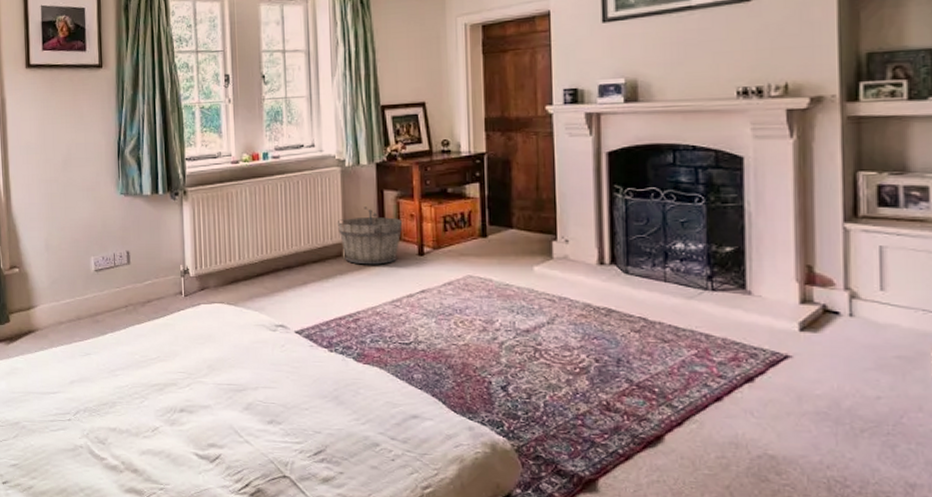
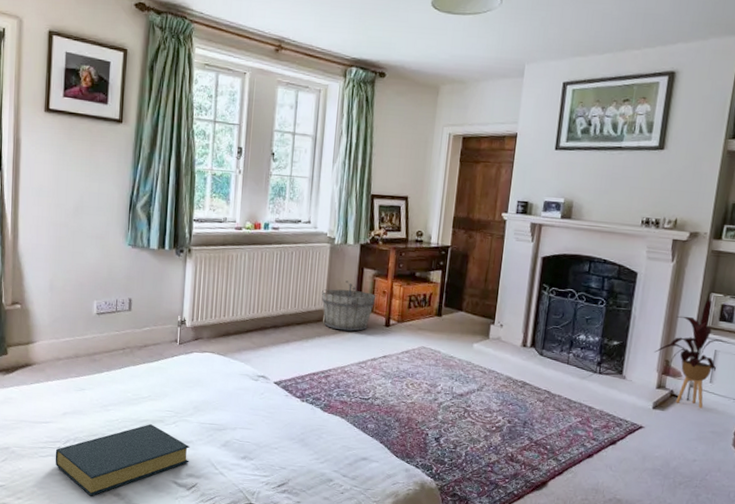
hardback book: none [66,388,209,474] -> present [55,424,190,496]
house plant: none [788,181,897,326] -> present [655,300,728,409]

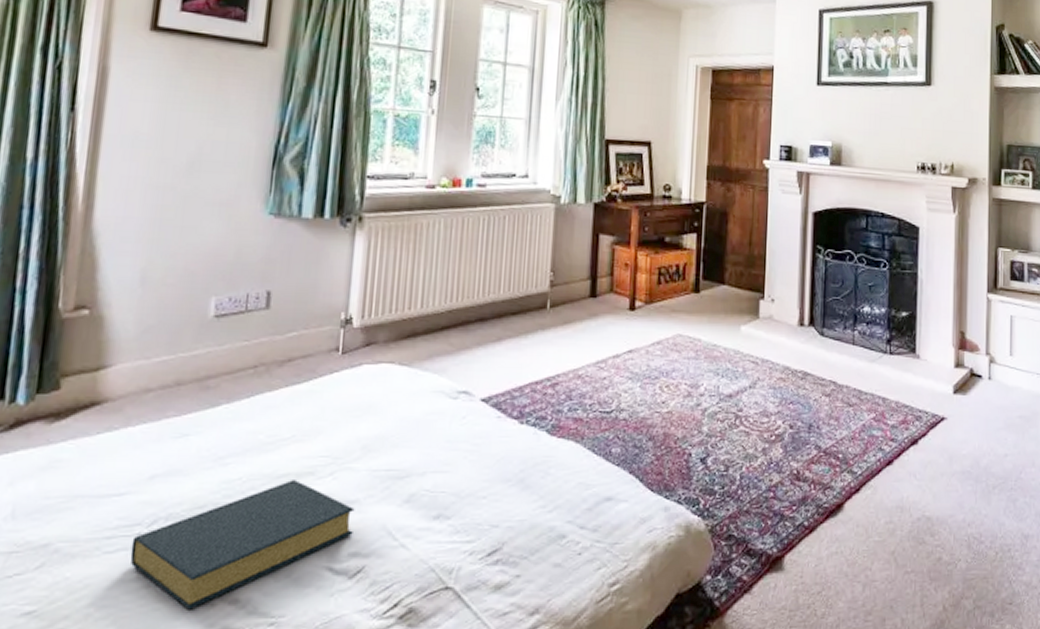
wooden bucket: present [321,281,375,331] -> none [544,251,615,320]
house plant: present [655,300,728,409] -> none [948,256,1022,389]

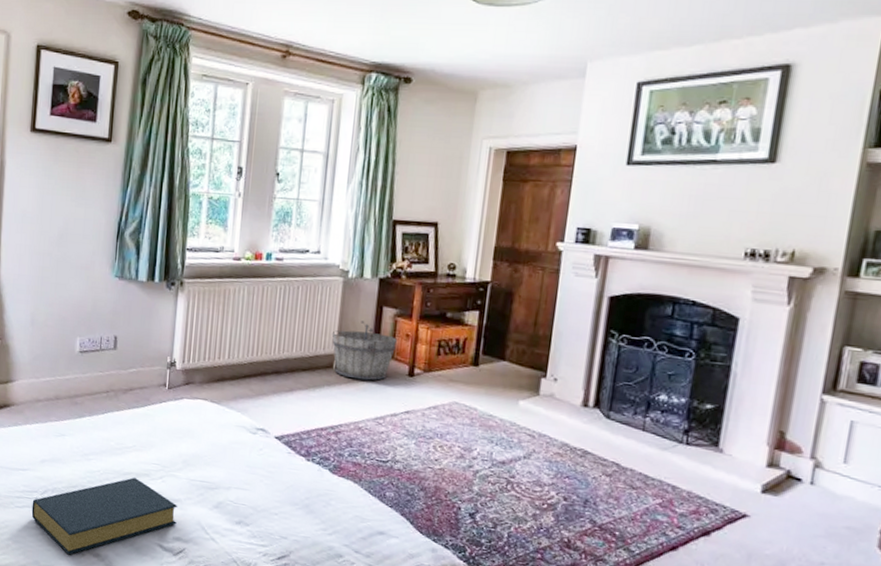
wooden bucket: none [544,251,615,320] -> present [331,321,397,381]

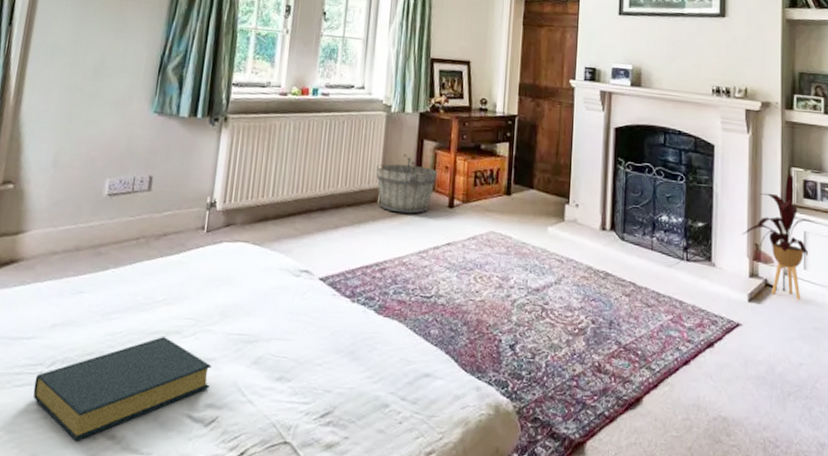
house plant: none [764,355,869,497] -> present [742,175,815,301]

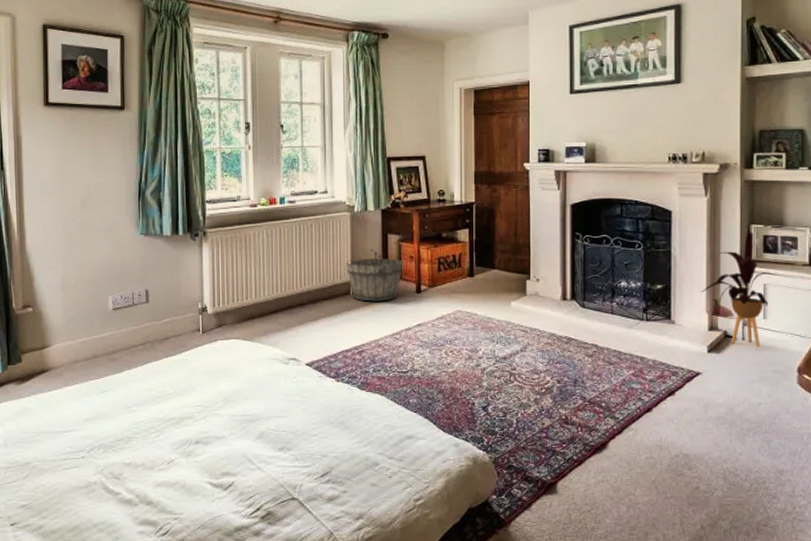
hardback book: present [33,337,212,441] -> none [79,422,223,508]

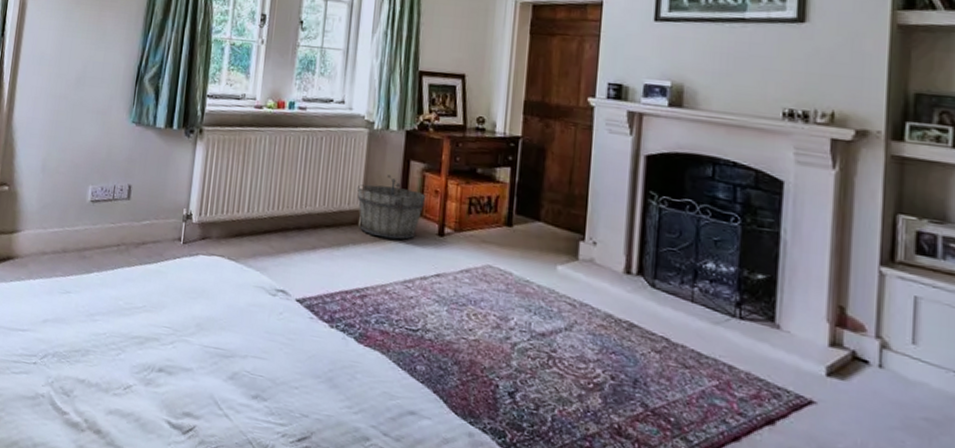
house plant: present [701,232,775,348] -> none [821,223,933,382]

